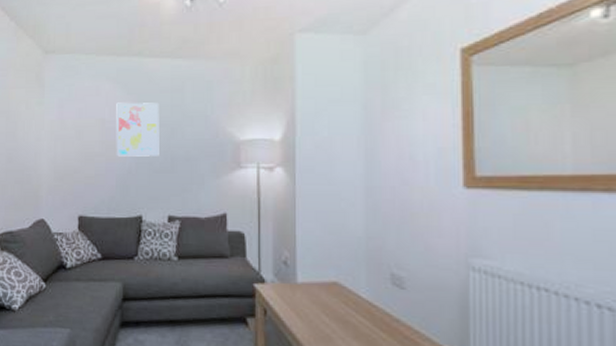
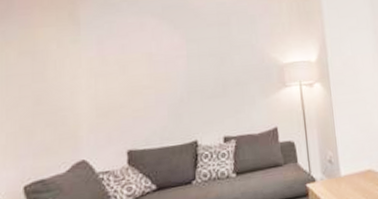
wall art: present [116,102,159,157] -> none [163,35,211,88]

